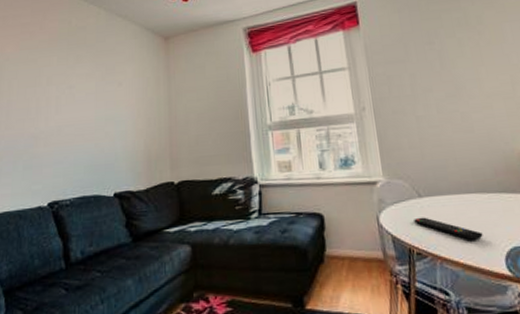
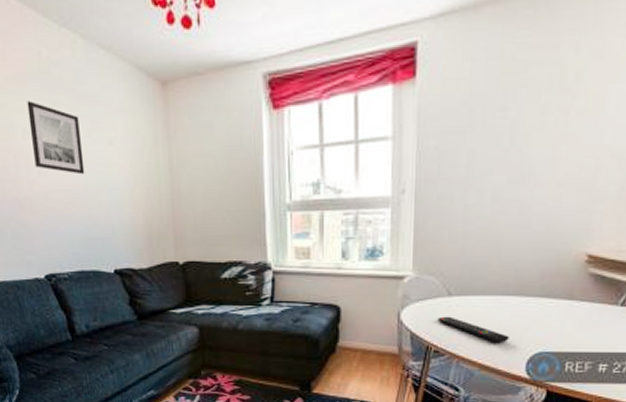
wall art: none [54,56,96,111] -> present [27,101,85,175]

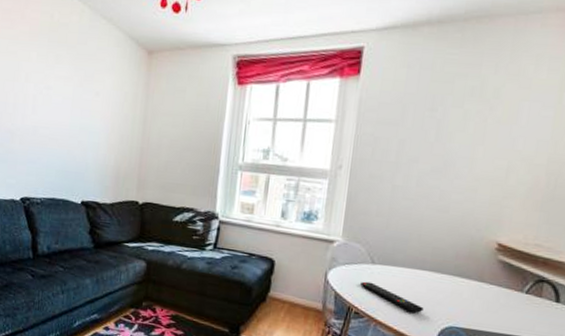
wall art: present [27,101,85,175] -> none [31,52,75,117]

